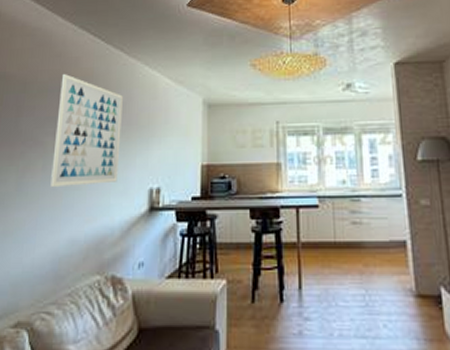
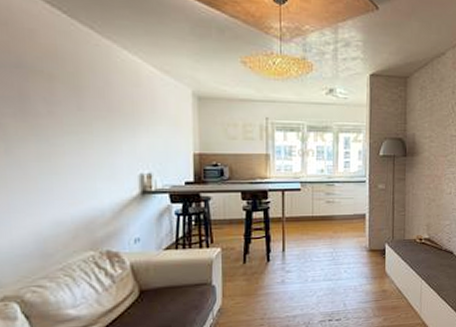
wall art: present [50,74,123,188] -> none [13,48,103,172]

